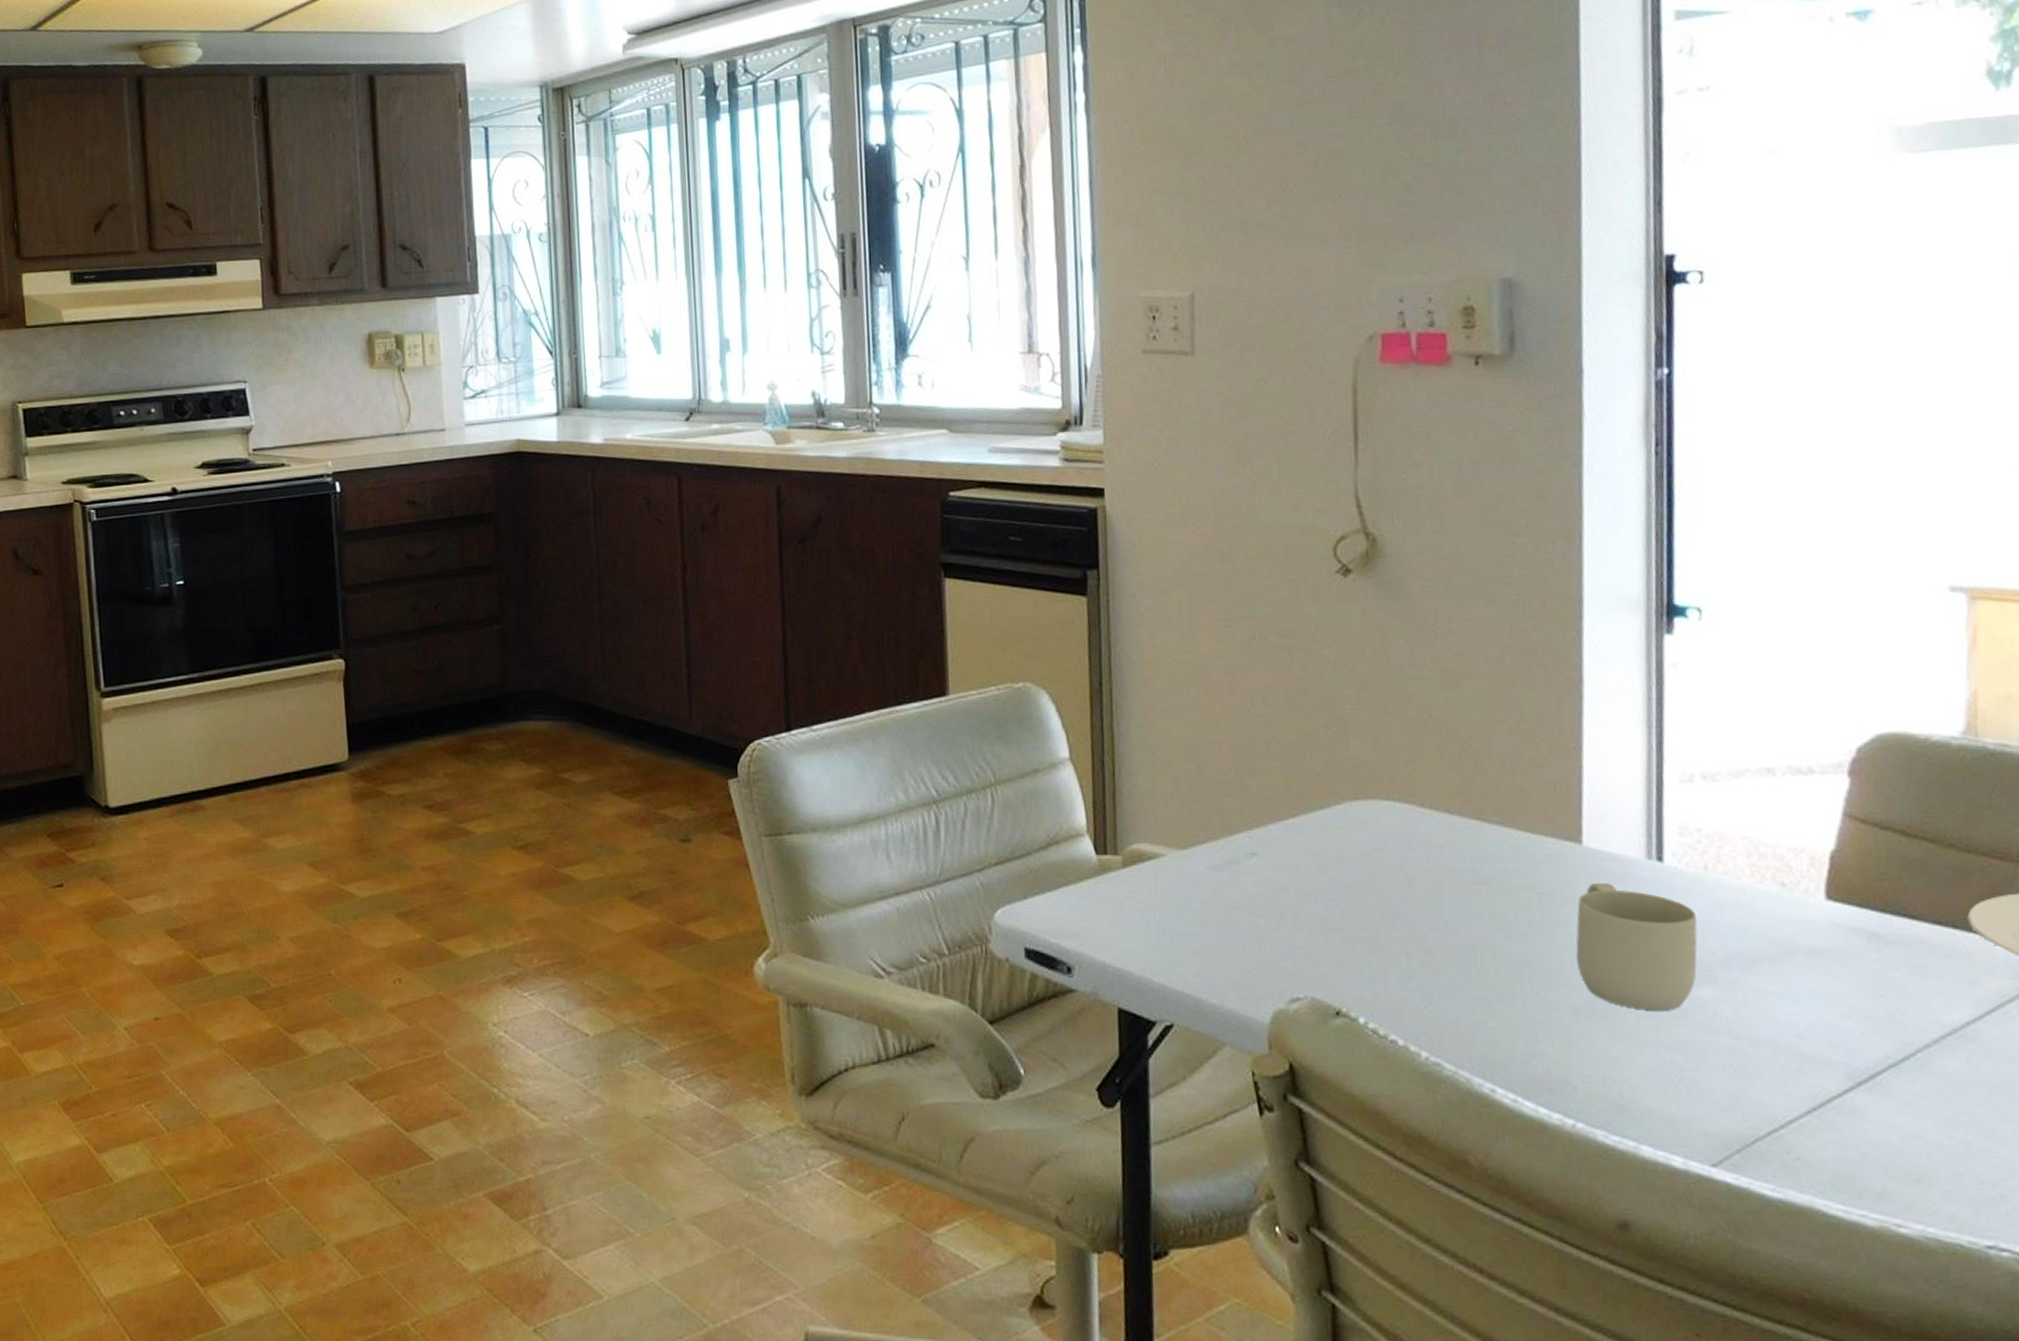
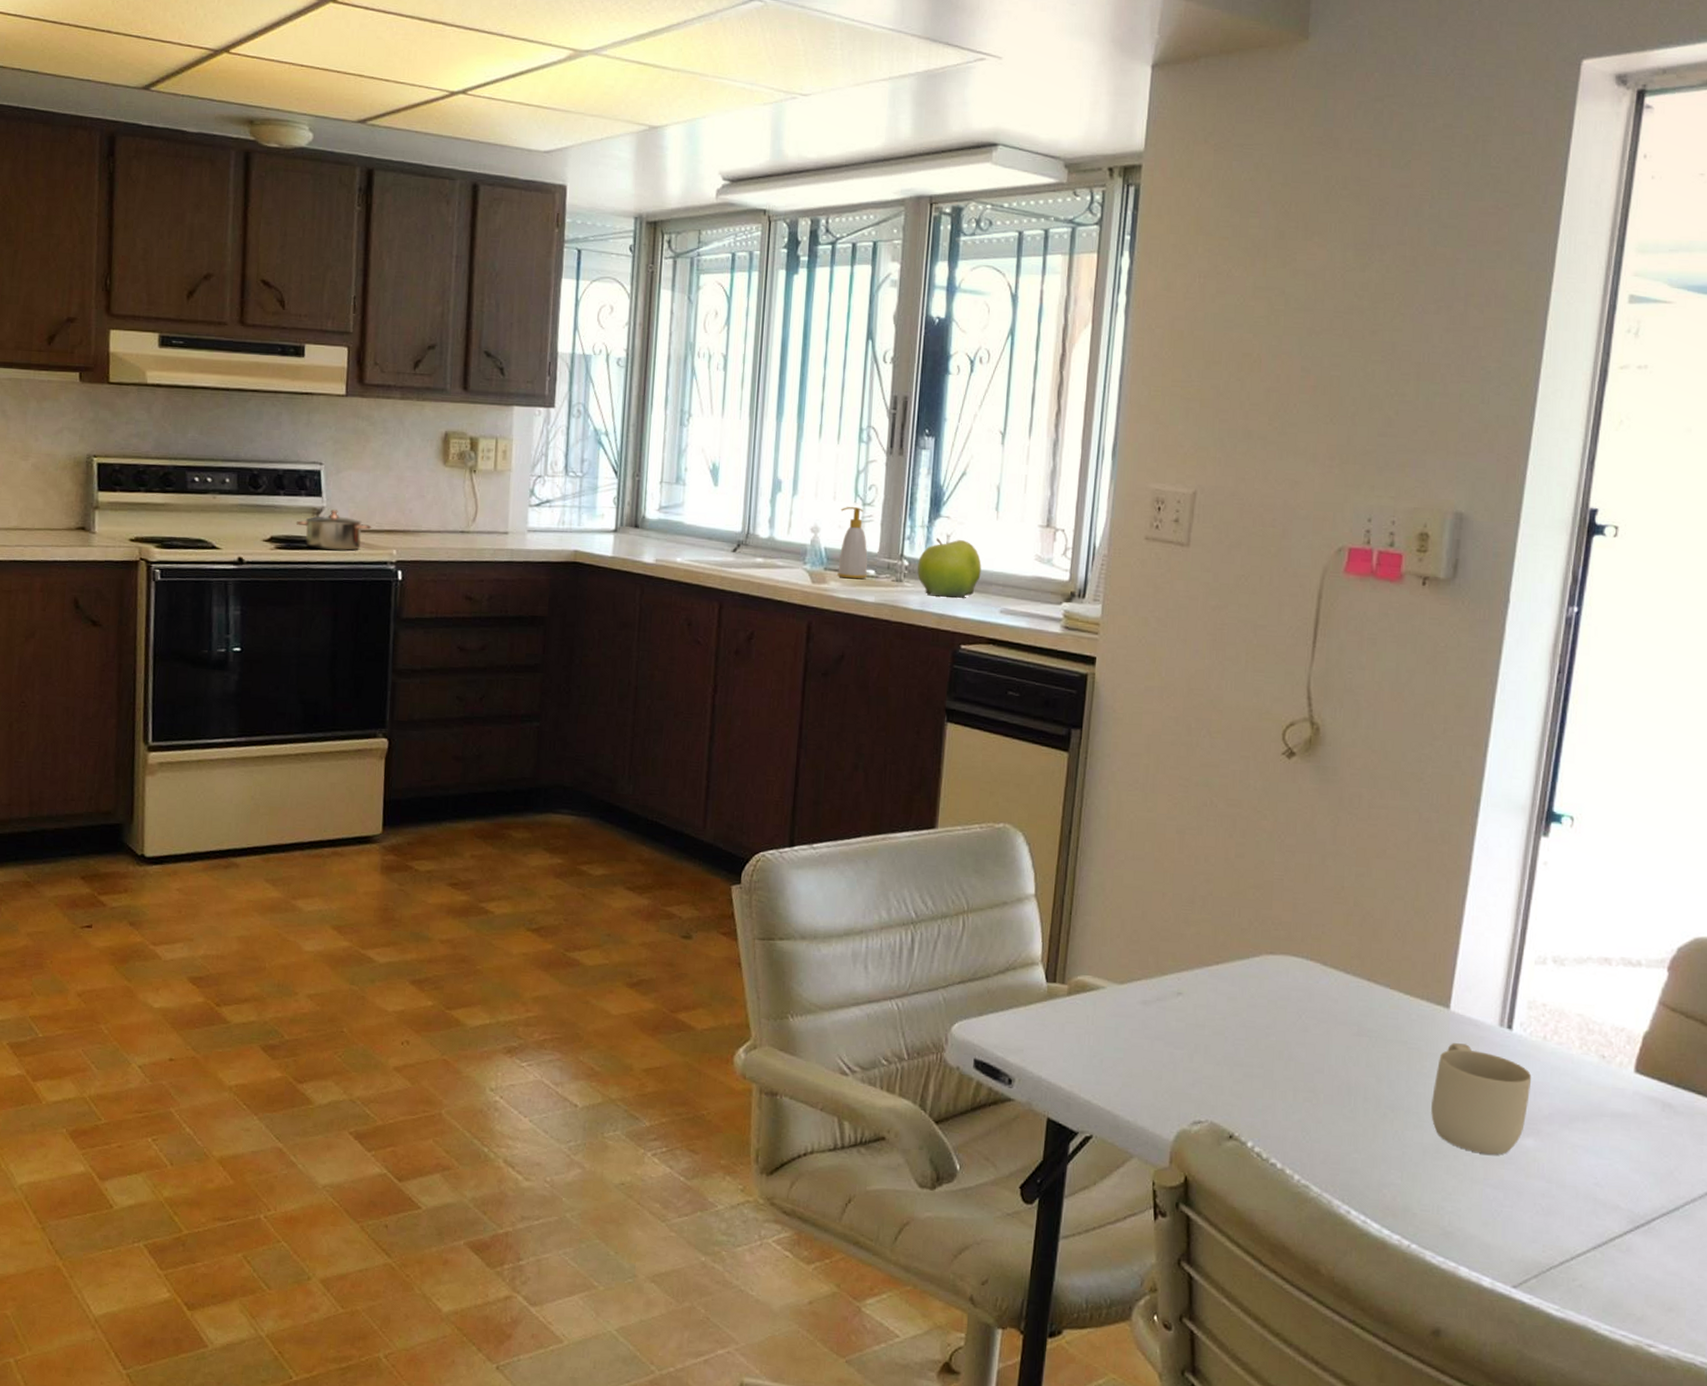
cooking pot: none [226,427,304,470] -> present [295,509,372,551]
soap bottle: none [797,357,836,435] -> present [836,506,868,580]
fruit: none [890,378,962,443] -> present [917,537,982,598]

